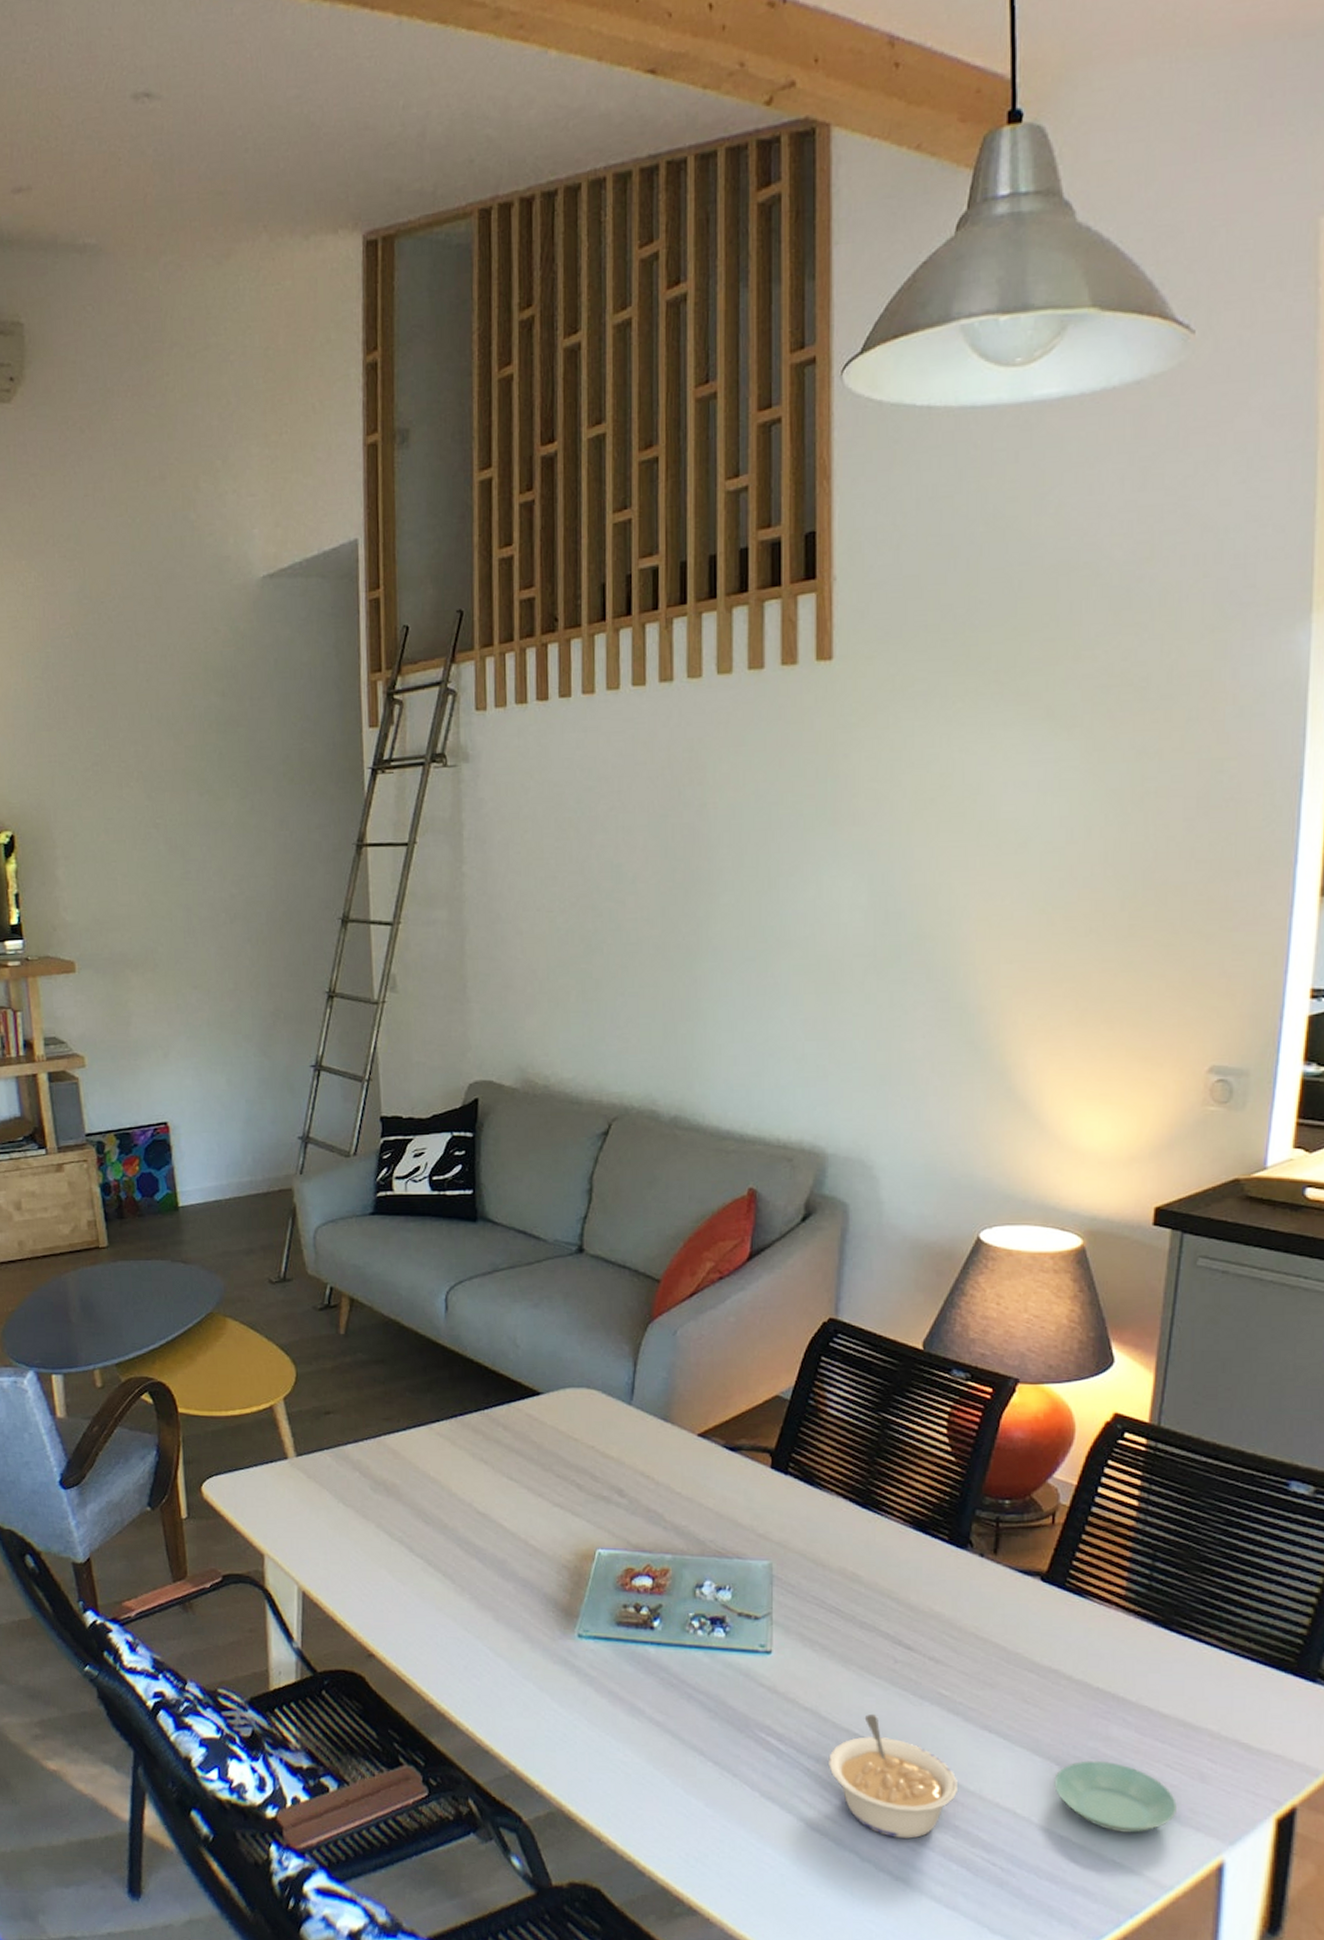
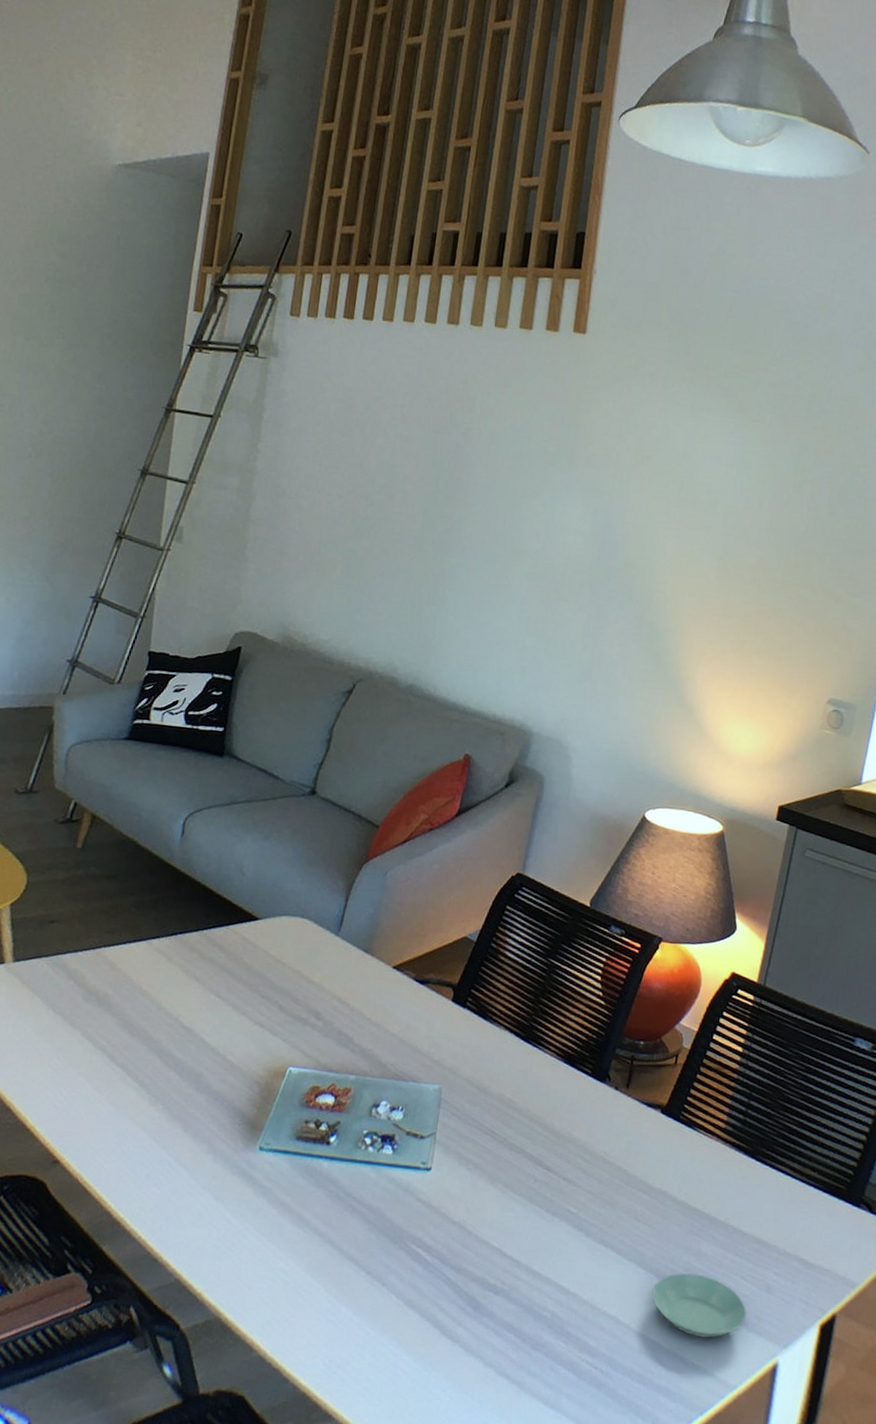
legume: present [829,1714,957,1839] -> none [467,1229,574,1344]

